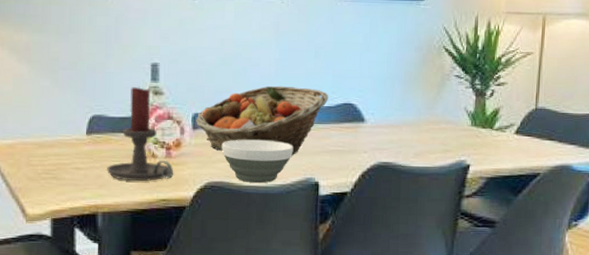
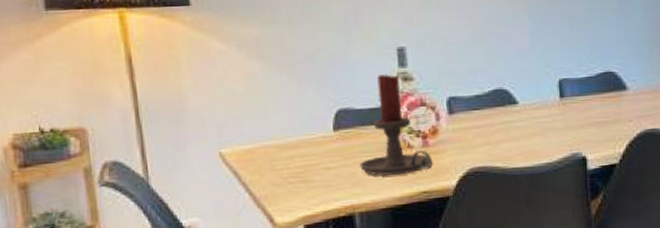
fruit basket: present [196,85,329,155] -> none [451,59,588,134]
bowl: present [221,139,293,183] -> none [481,118,556,164]

